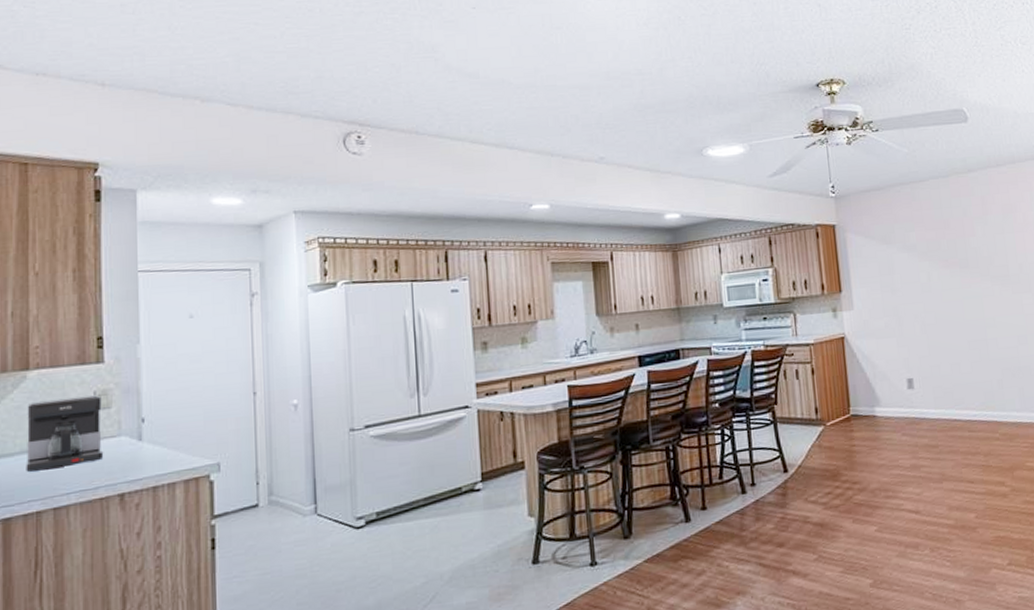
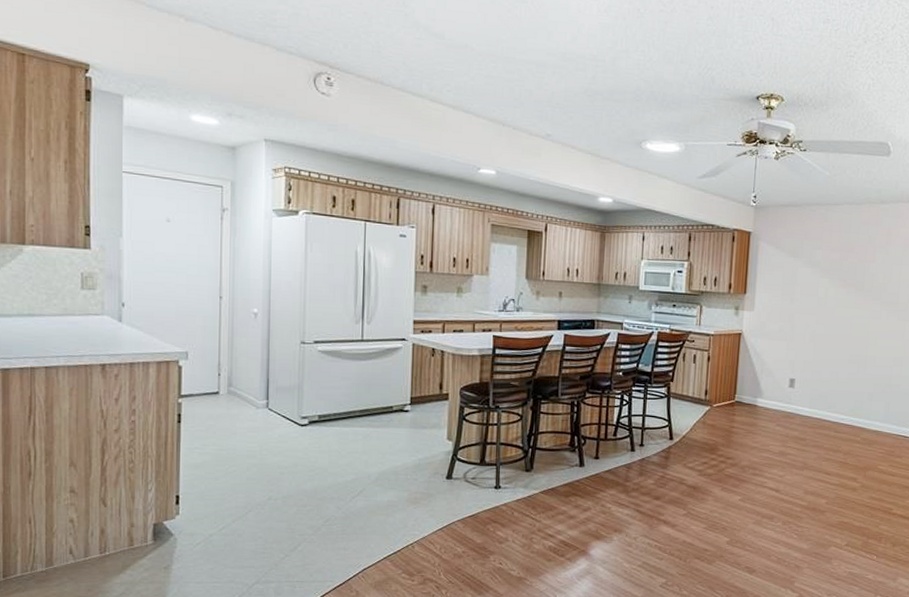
coffee maker: present [26,395,104,472] -> none [22,273,89,334]

